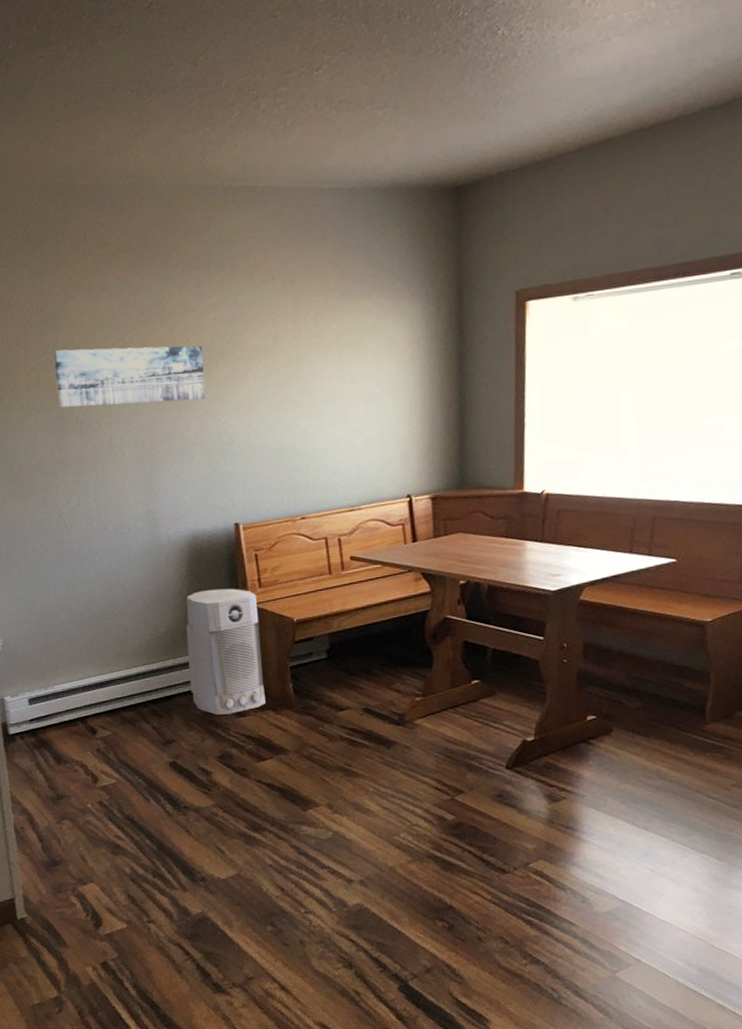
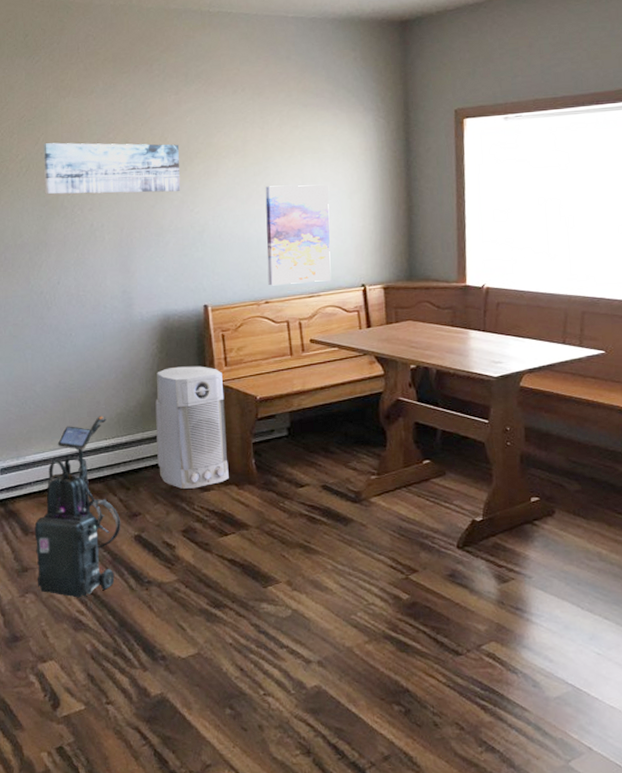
vacuum cleaner: none [67,643,155,824] -> present [34,416,121,598]
wall art: none [299,385,373,500] -> present [265,185,331,286]

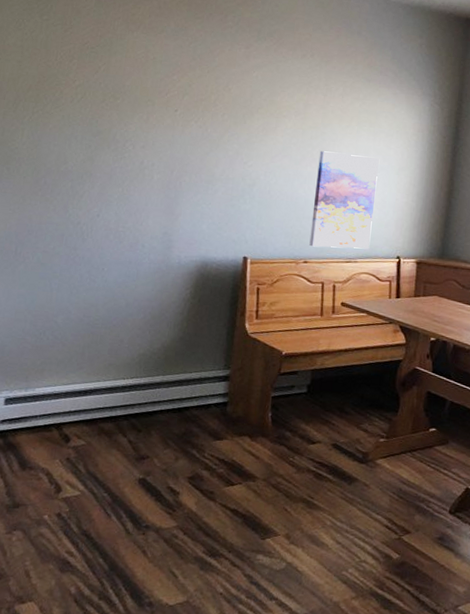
vacuum cleaner: present [34,416,121,598] -> none [28,354,128,539]
wall art: present [44,142,180,194] -> none [98,73,242,142]
air purifier: present [155,366,229,489] -> none [173,314,252,436]

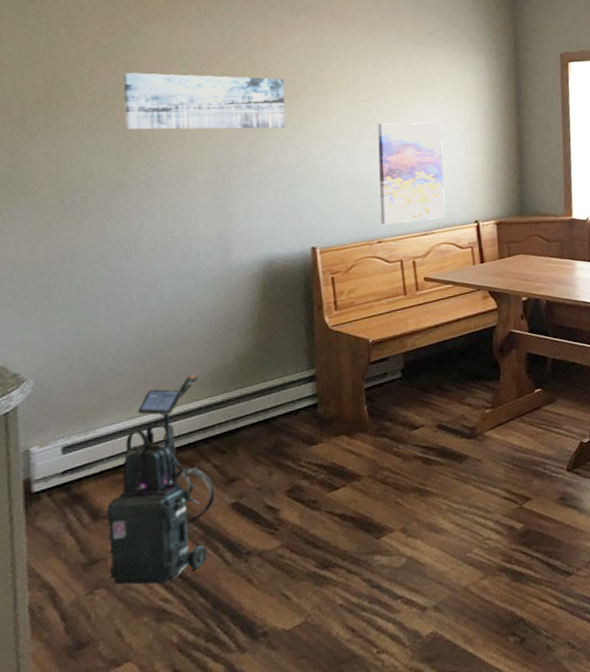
vacuum cleaner: none [28,354,128,539] -> present [107,374,216,585]
wall art: none [98,73,242,142] -> present [123,73,285,130]

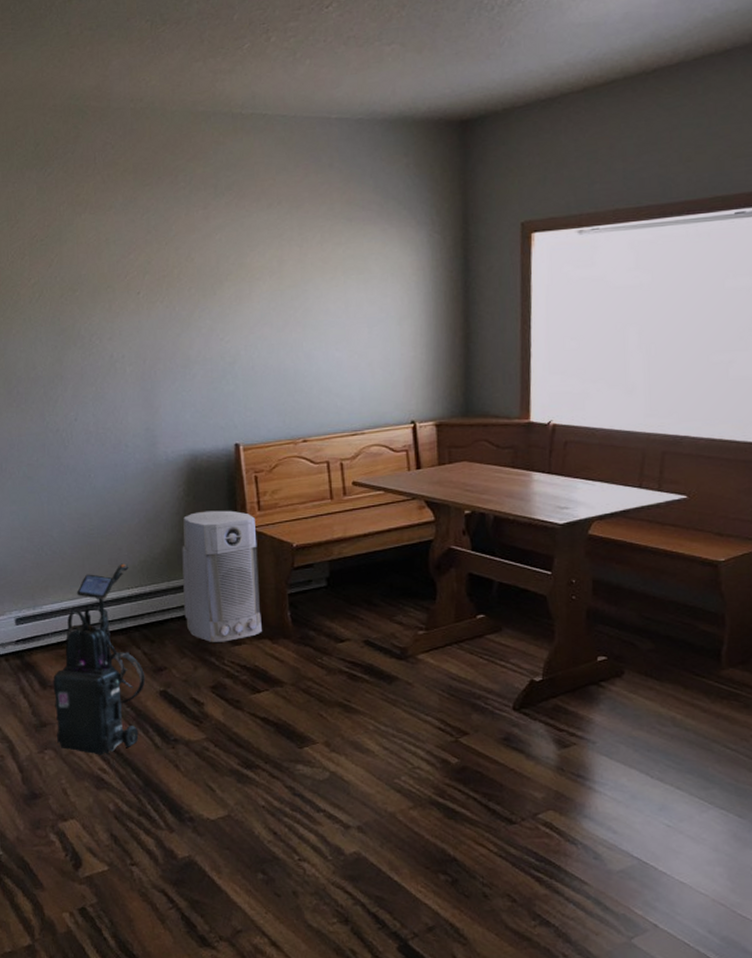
wall art: present [123,73,285,130] -> none [58,265,209,322]
air purifier: none [256,312,339,446] -> present [182,510,262,642]
wall art: present [377,122,445,225] -> none [303,310,377,423]

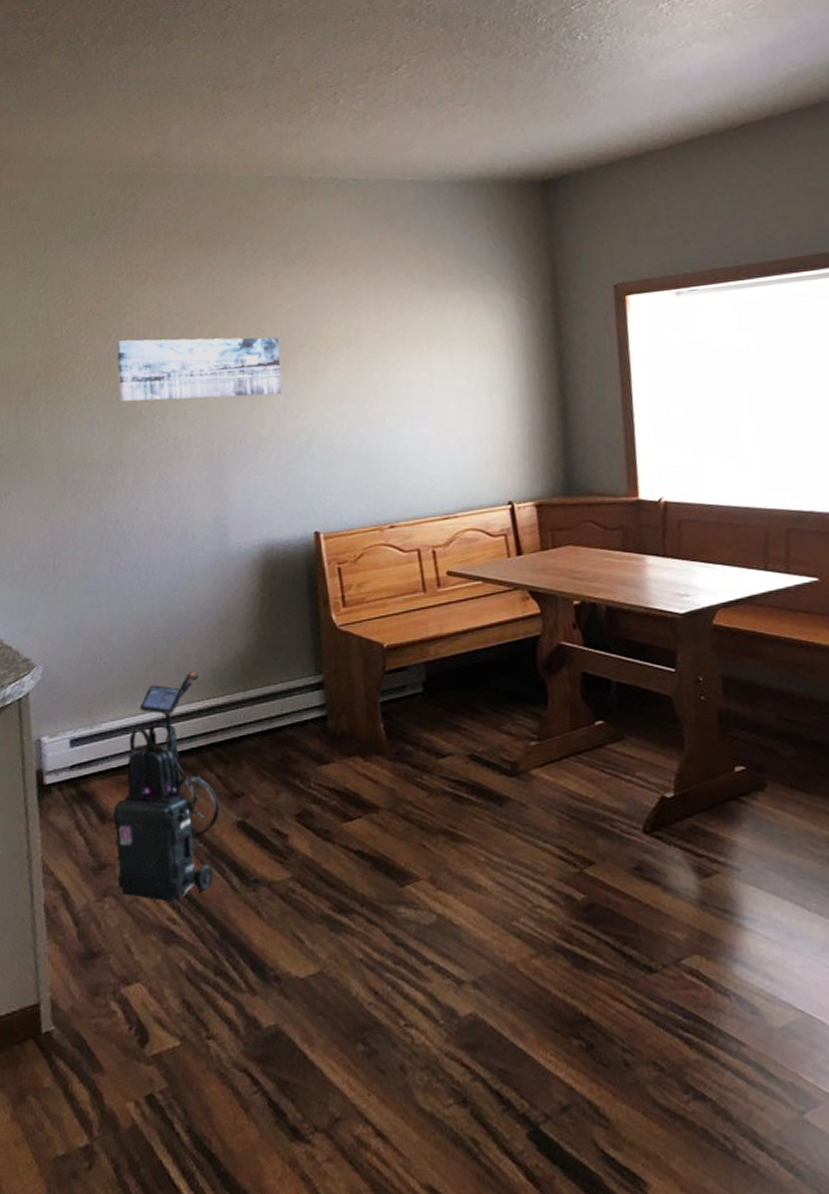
wall art: none [58,265,209,322] -> present [116,337,282,402]
air purifier: present [182,510,262,642] -> none [258,607,352,762]

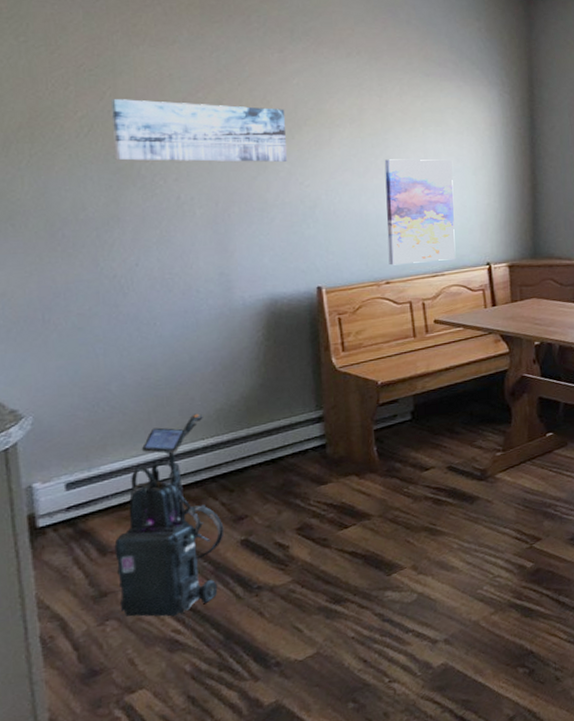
wall art: none [385,381,470,507] -> present [384,159,456,266]

